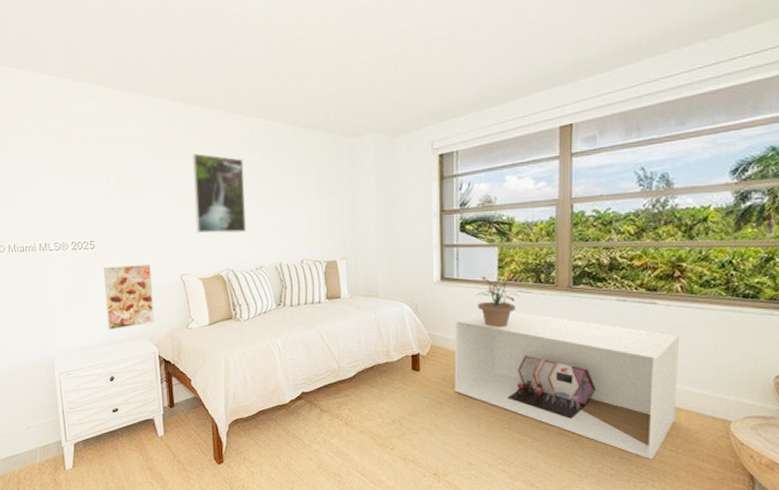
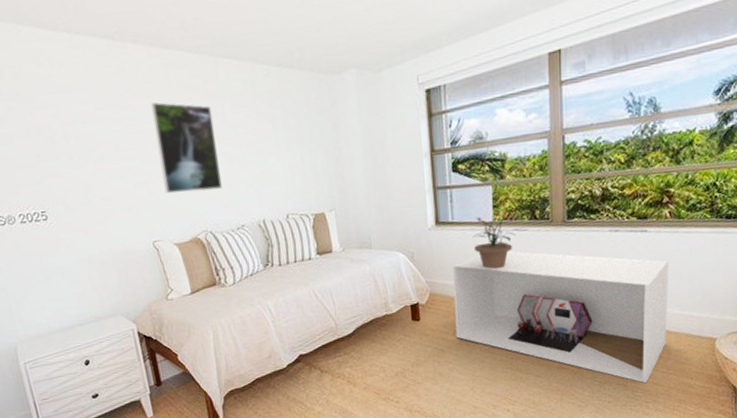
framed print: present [103,263,155,330] -> none [61,232,129,310]

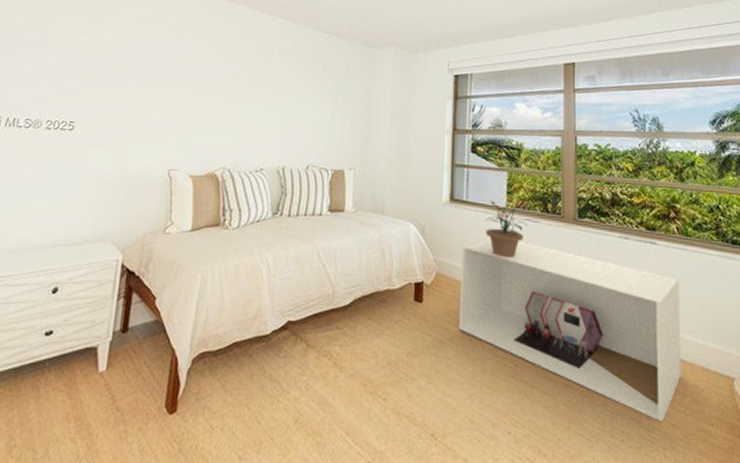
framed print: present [151,102,222,194] -> none [196,43,260,130]

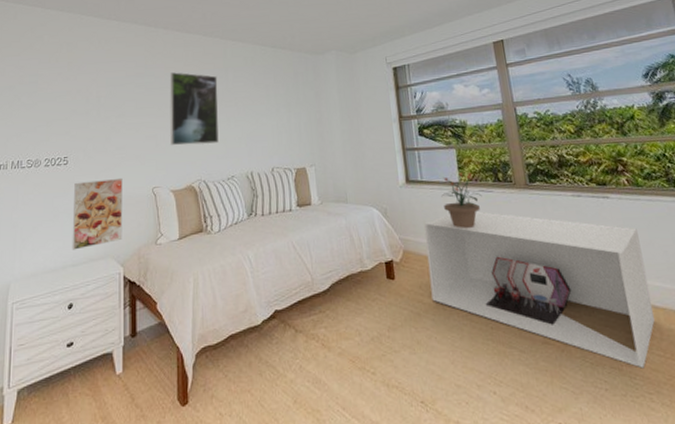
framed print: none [65,152,136,228] -> present [72,177,123,250]
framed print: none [196,43,260,130] -> present [169,72,219,146]

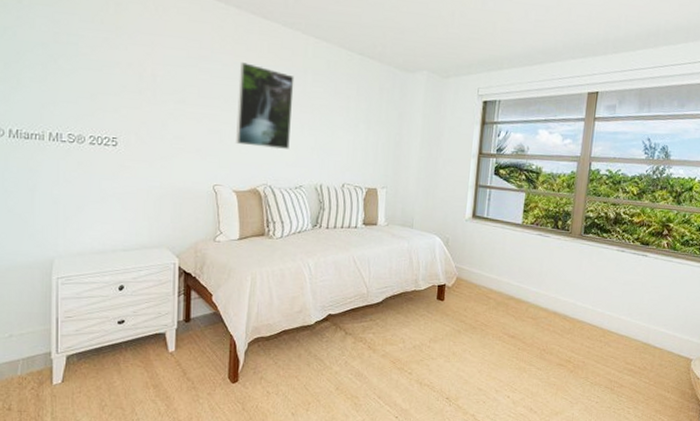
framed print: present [72,177,123,250] -> none [122,167,180,236]
storage bench: present [424,211,655,369] -> none [473,251,661,390]
potted plant: present [441,172,482,228] -> none [502,215,539,266]

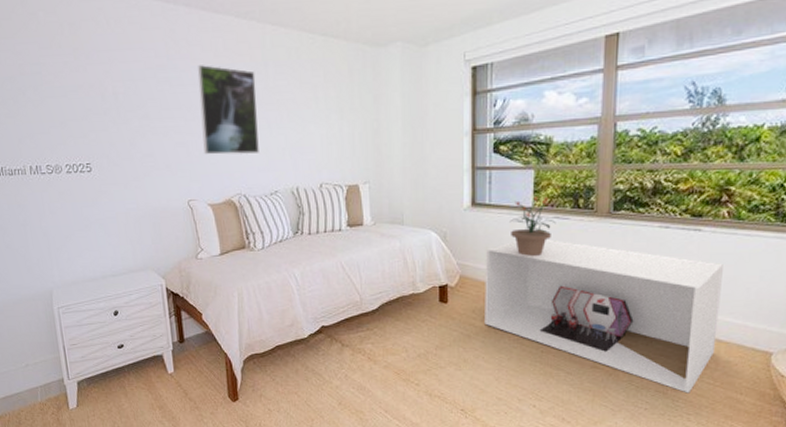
storage bench: none [473,251,661,390] -> present [484,239,723,393]
potted plant: none [502,215,539,266] -> present [510,196,556,256]

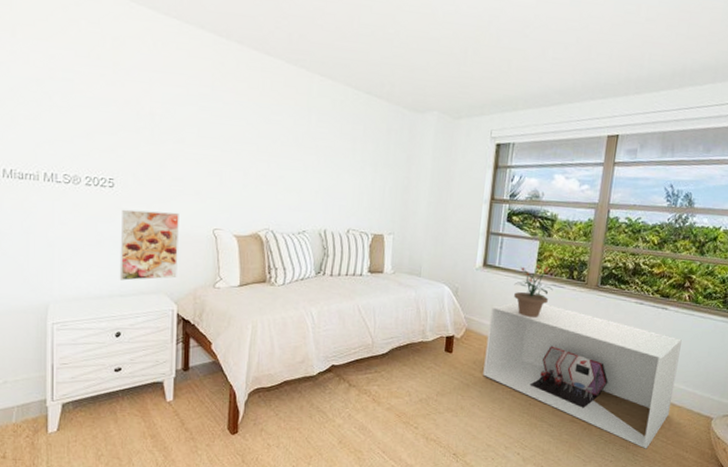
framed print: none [102,188,161,261] -> present [119,209,179,281]
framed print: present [198,65,259,155] -> none [237,101,298,193]

